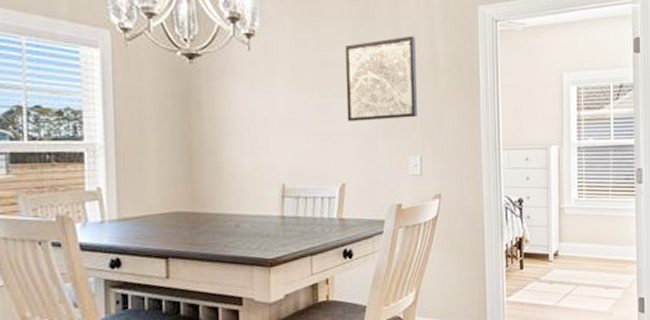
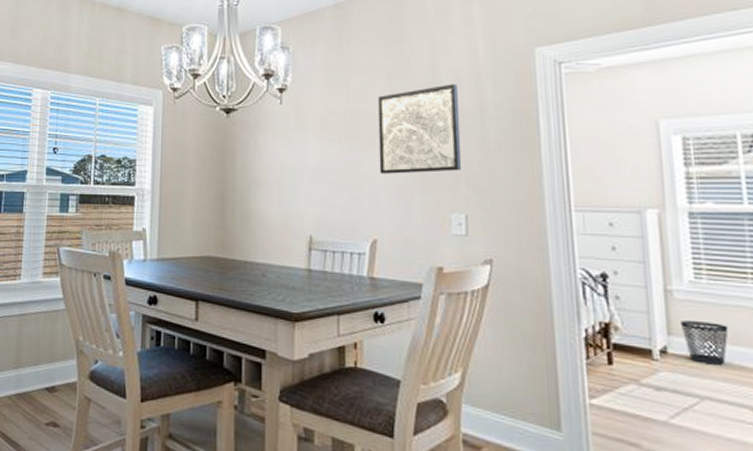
wastebasket: none [567,229,596,260] -> present [679,321,729,365]

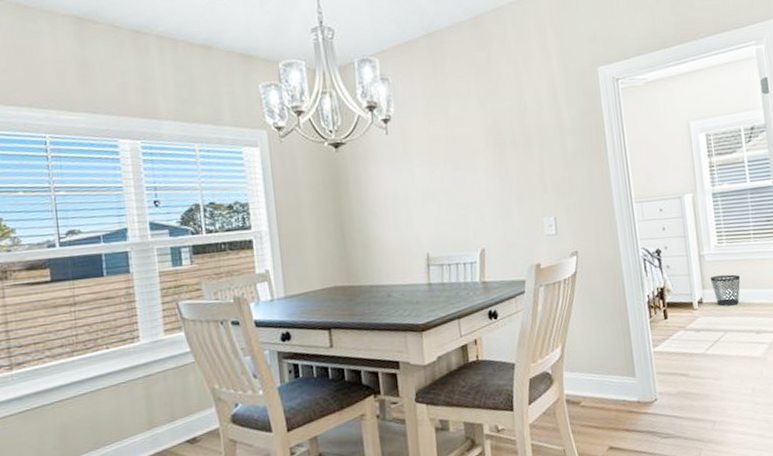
wall art: present [378,83,462,174] -> none [474,103,549,190]

